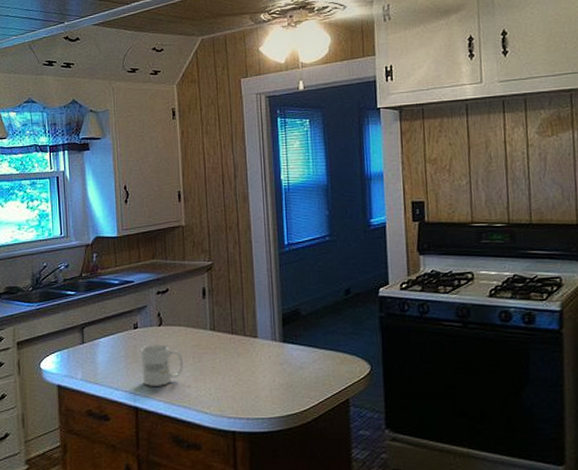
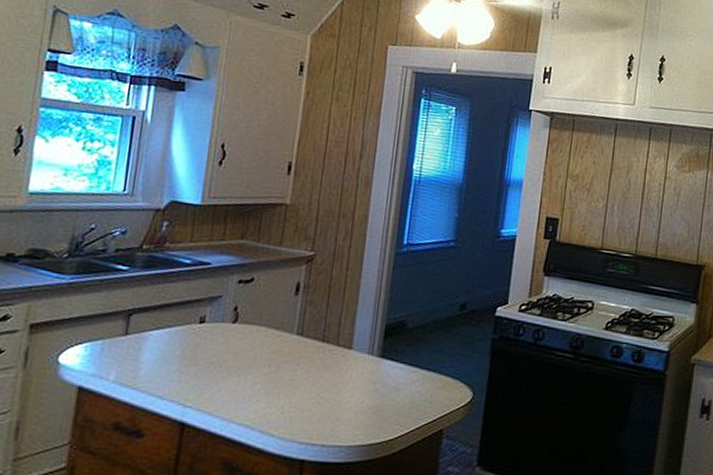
mug: present [140,344,184,386] -> none [198,345,257,398]

